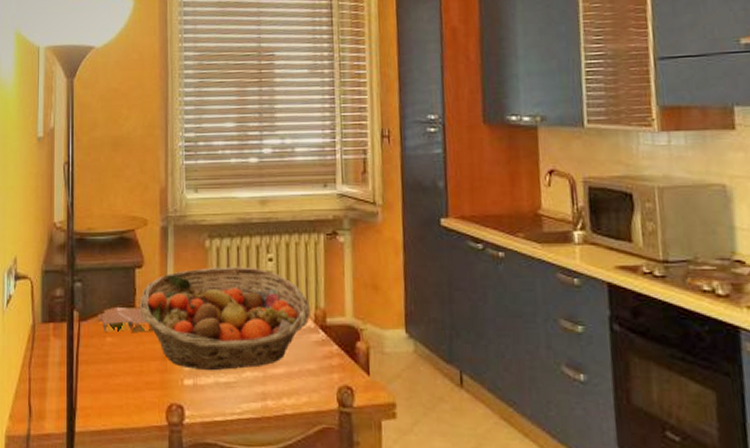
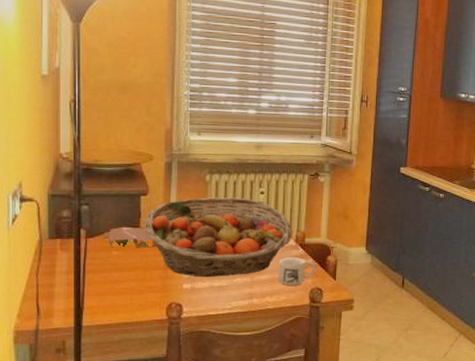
mug: none [295,344,343,383] -> present [278,257,316,286]

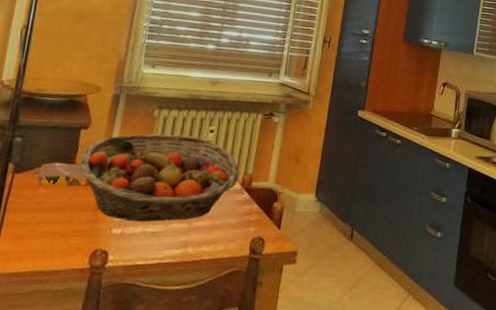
mug: present [278,257,316,286] -> none [217,202,260,234]

